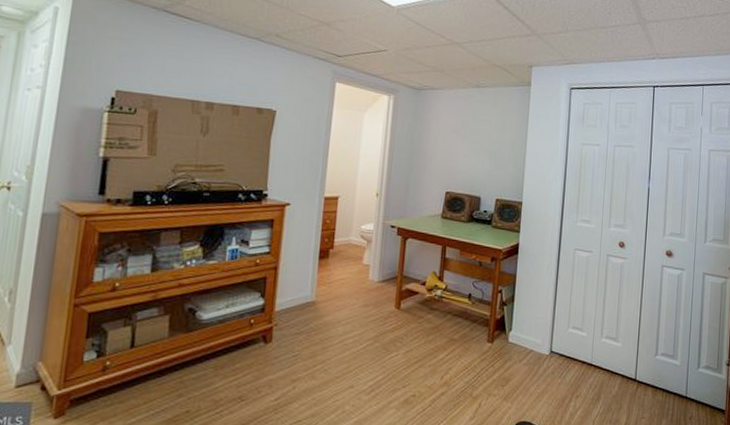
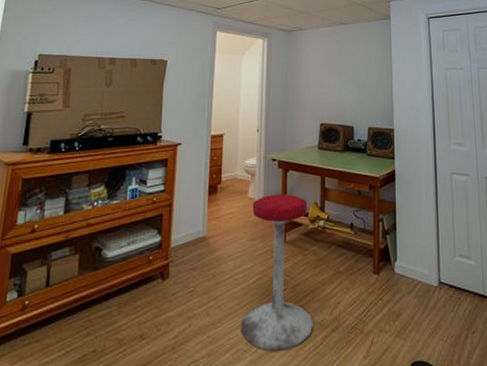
stool: none [348,261,426,413] -> present [241,194,314,352]

